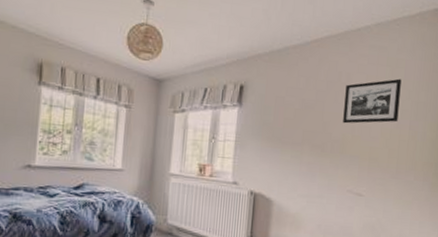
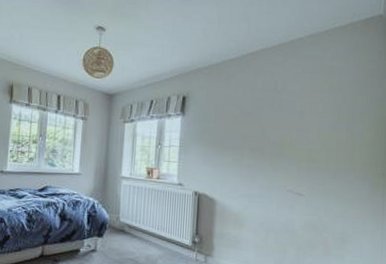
picture frame: present [343,78,402,124] -> none [280,84,336,128]

